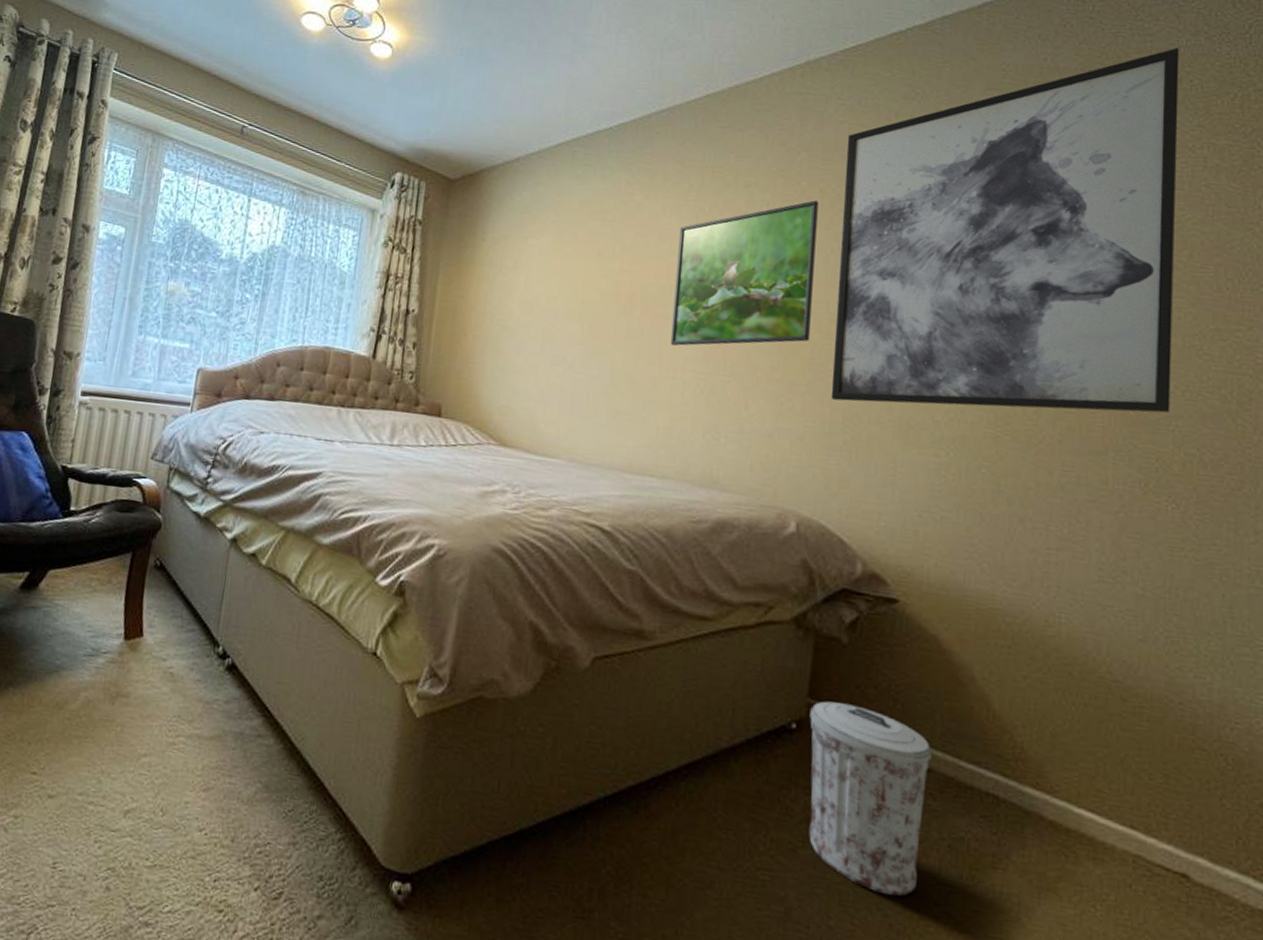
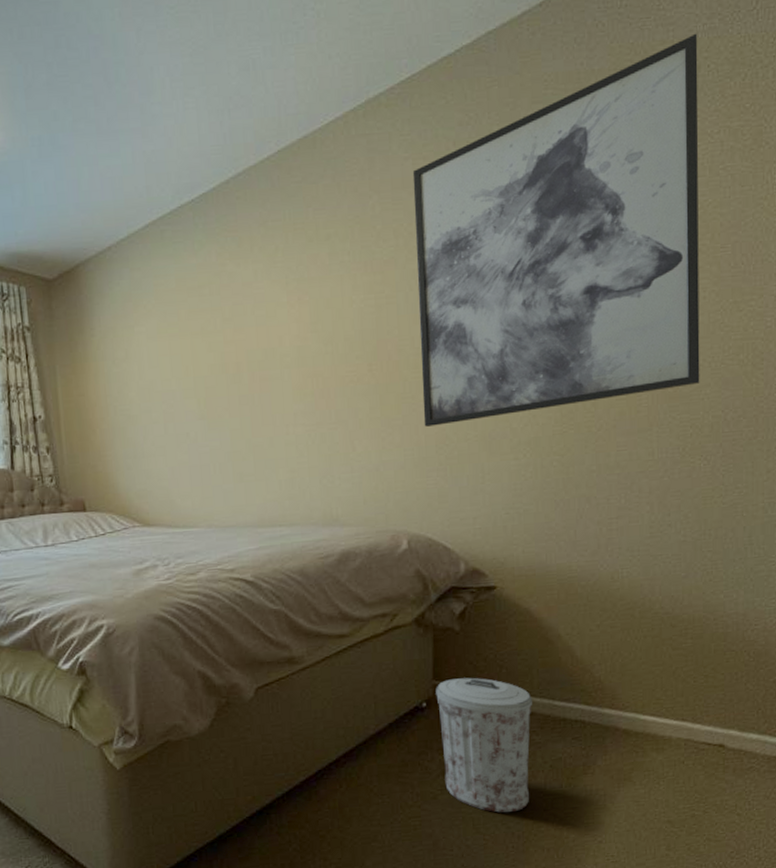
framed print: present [670,200,819,346] -> none [272,242,400,404]

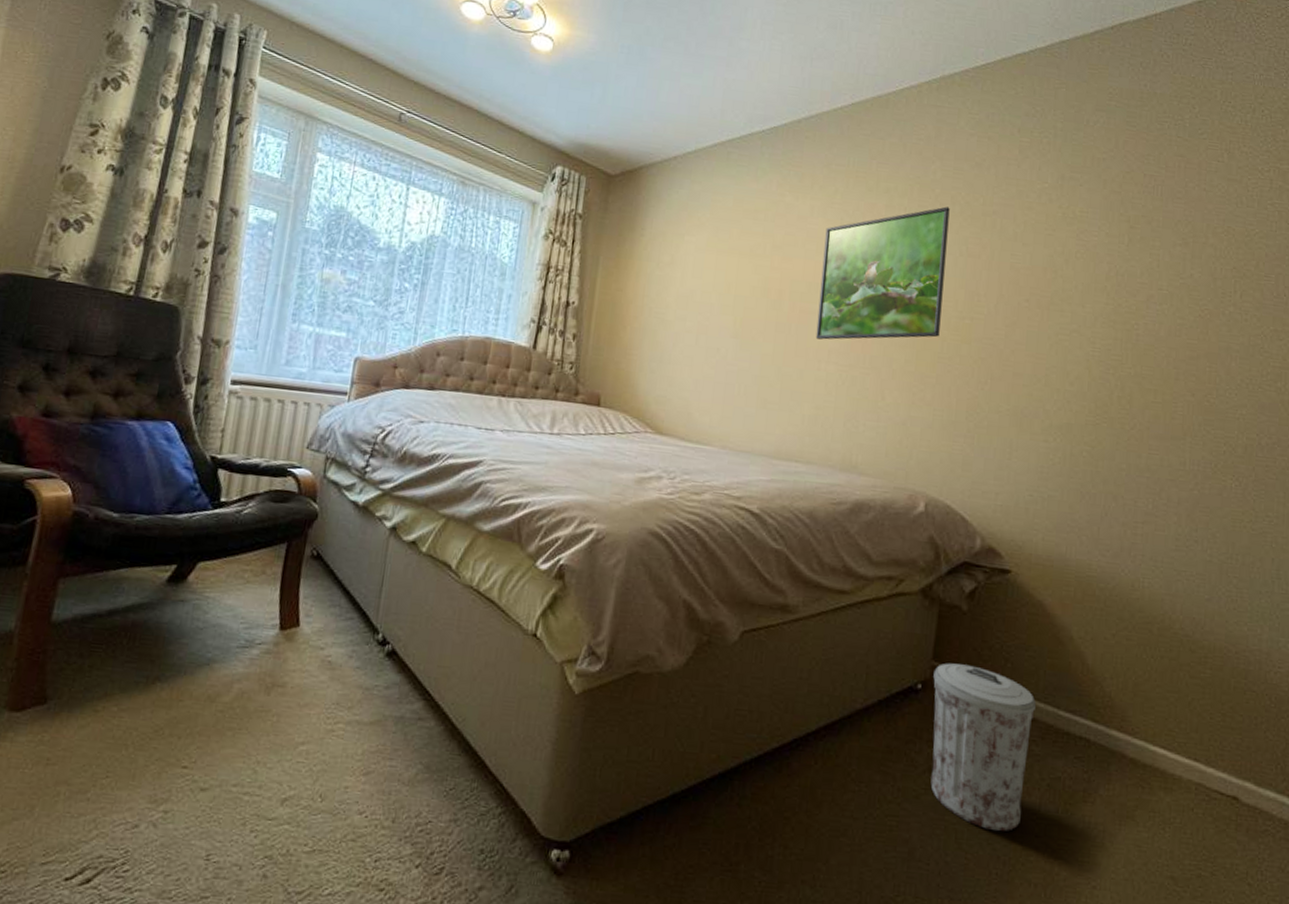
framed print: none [272,242,400,404] -> present [815,206,950,340]
wall art: present [412,33,700,427] -> none [957,80,1254,403]

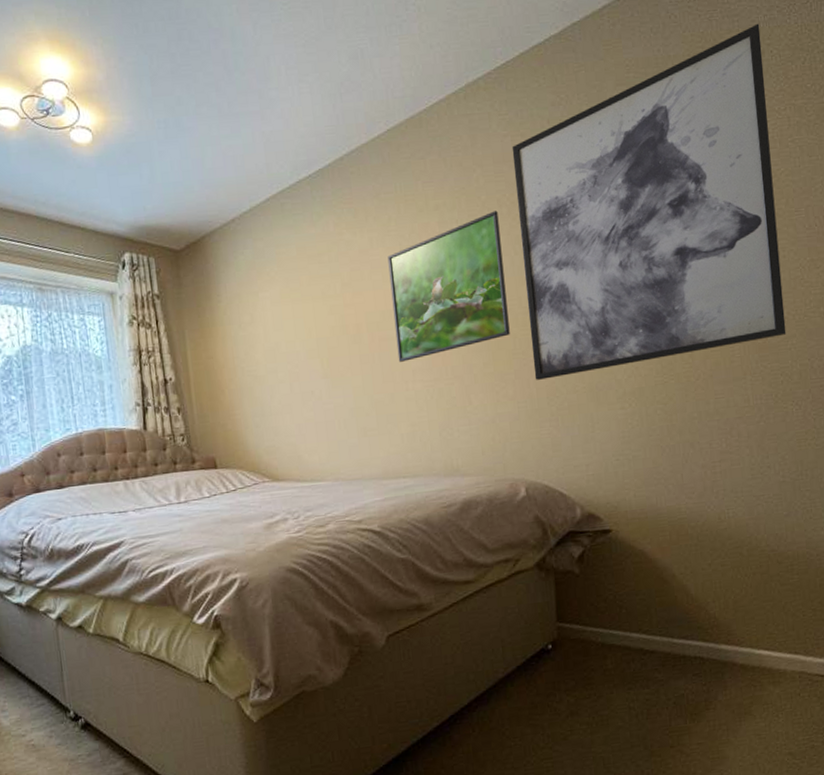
trash can: present [930,663,1036,832] -> none [560,618,656,751]
wall art: none [957,80,1254,403] -> present [511,23,787,380]

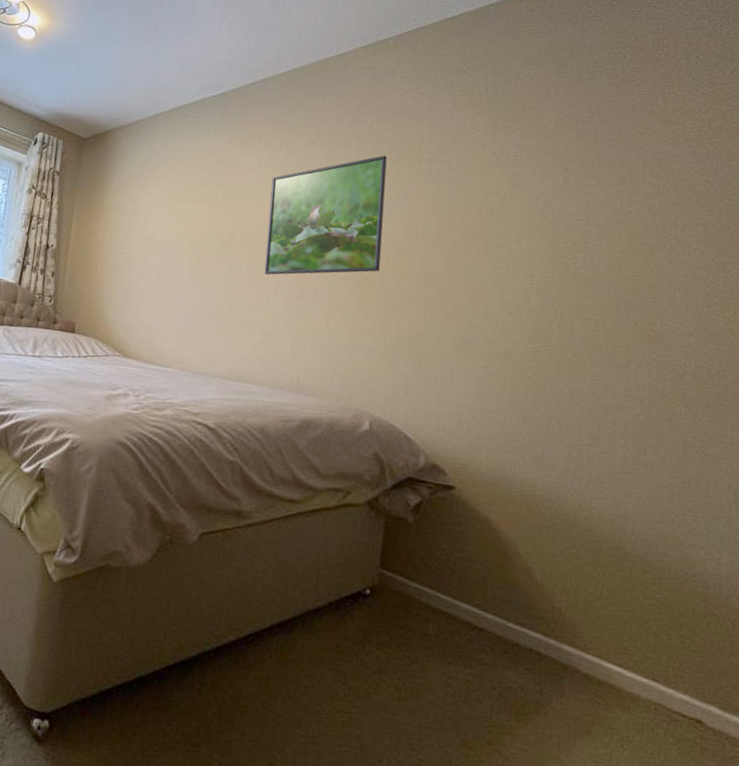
wall art: present [511,23,787,380] -> none [398,29,687,332]

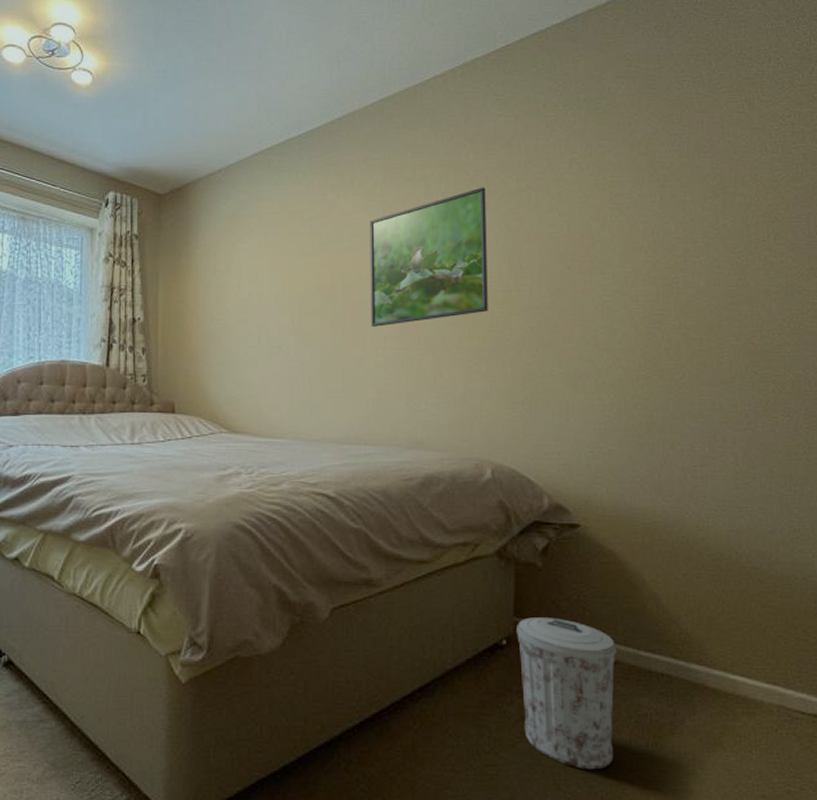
trash can: none [381,571,484,736] -> present [516,617,616,770]

